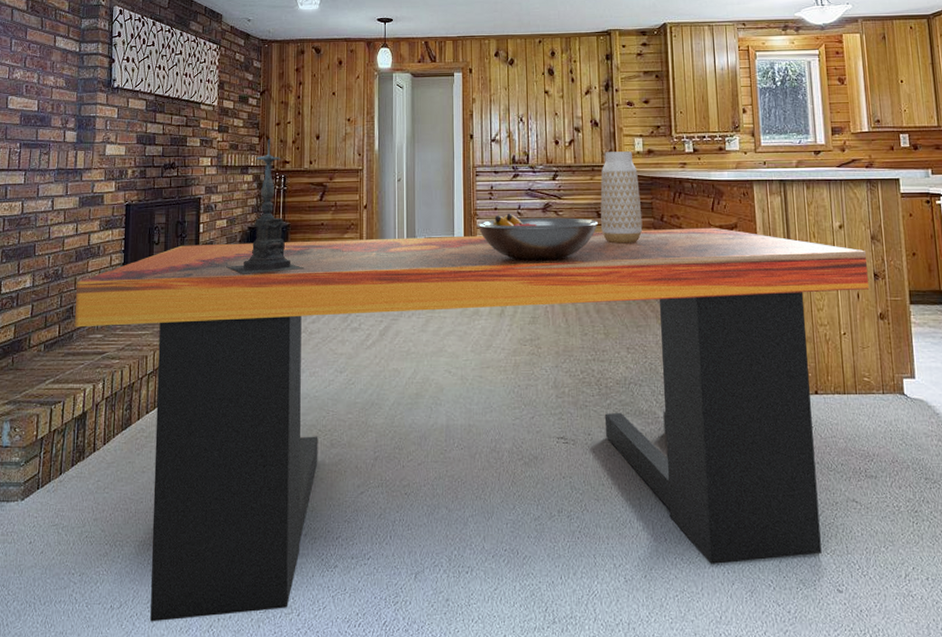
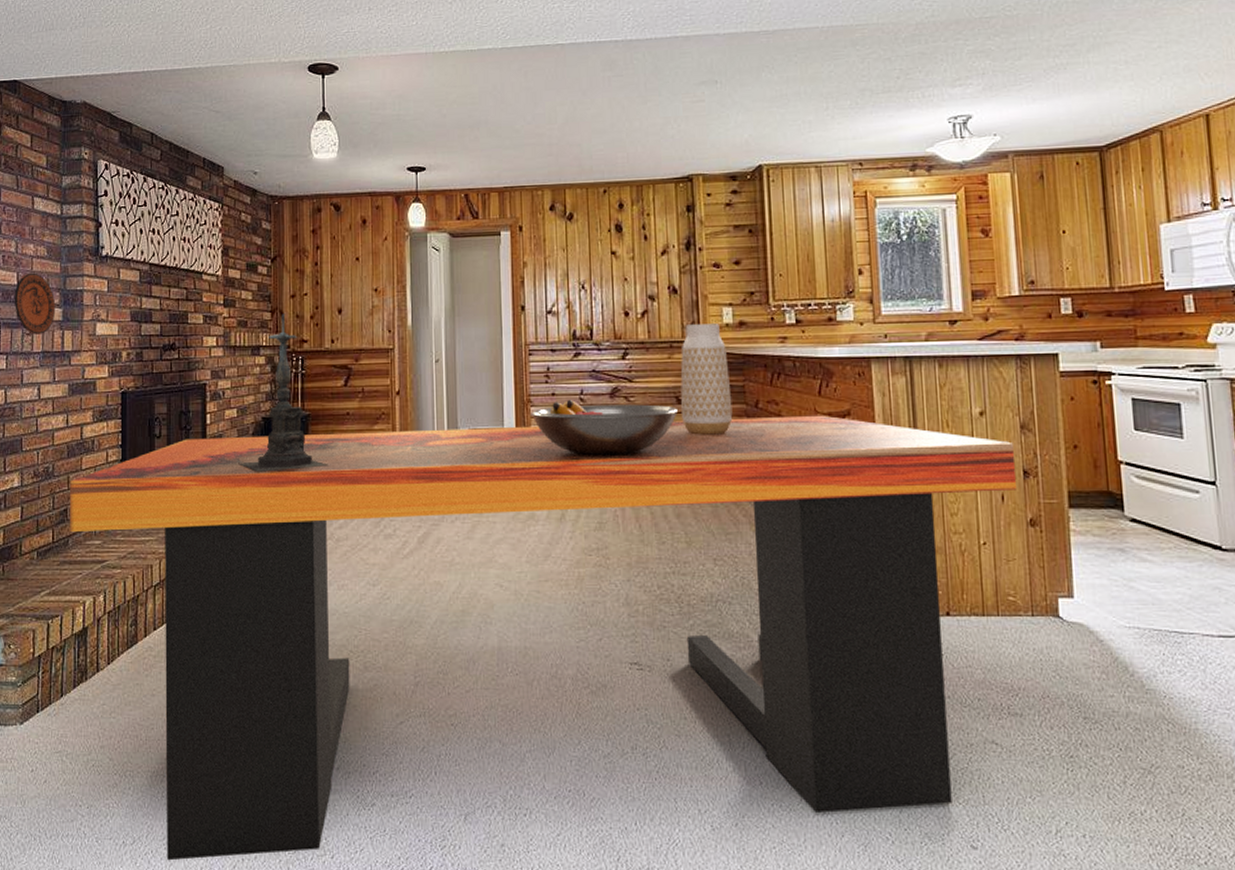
decorative plate: none [34,101,71,154] -> present [15,272,56,335]

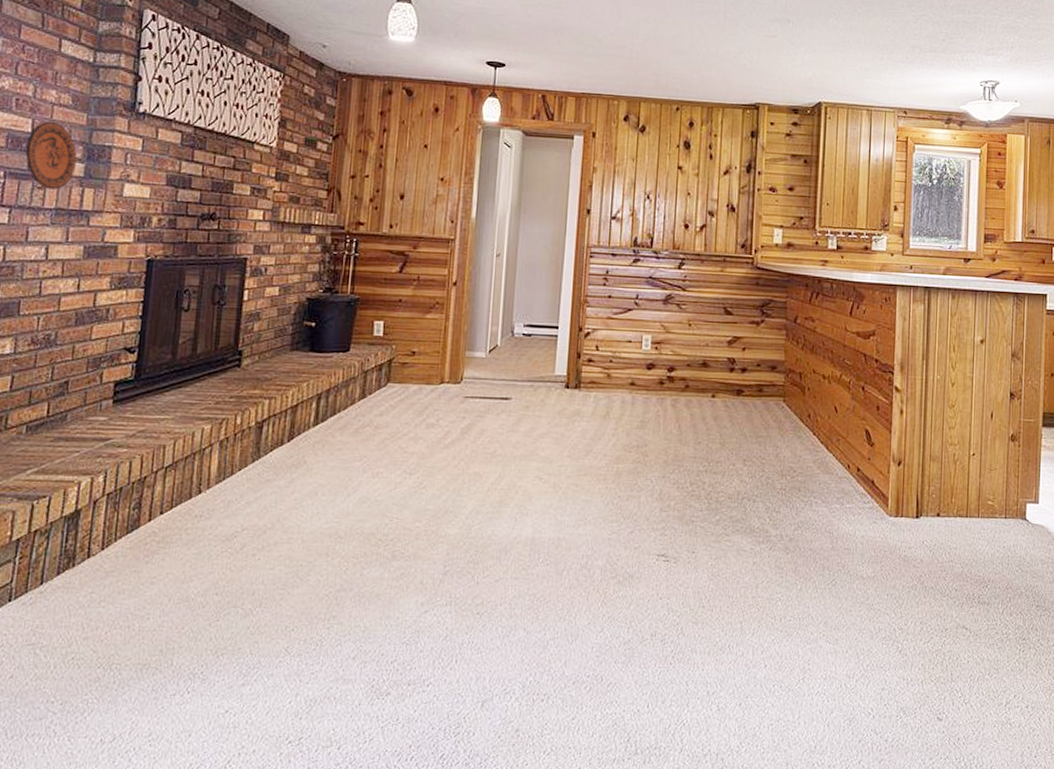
dining table: present [70,415,1018,861] -> none [70,314,1005,758]
candle holder: present [238,313,328,472] -> none [275,193,374,354]
fruit bowl: present [531,399,679,456] -> none [586,302,726,359]
vase: present [680,323,733,435] -> none [727,241,774,346]

